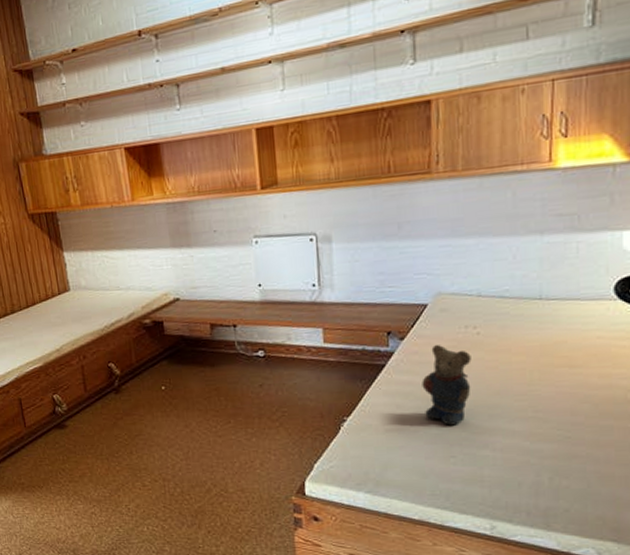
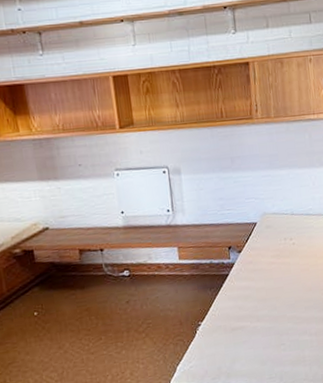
teddy bear: present [422,345,472,426] -> none [256,255,292,319]

